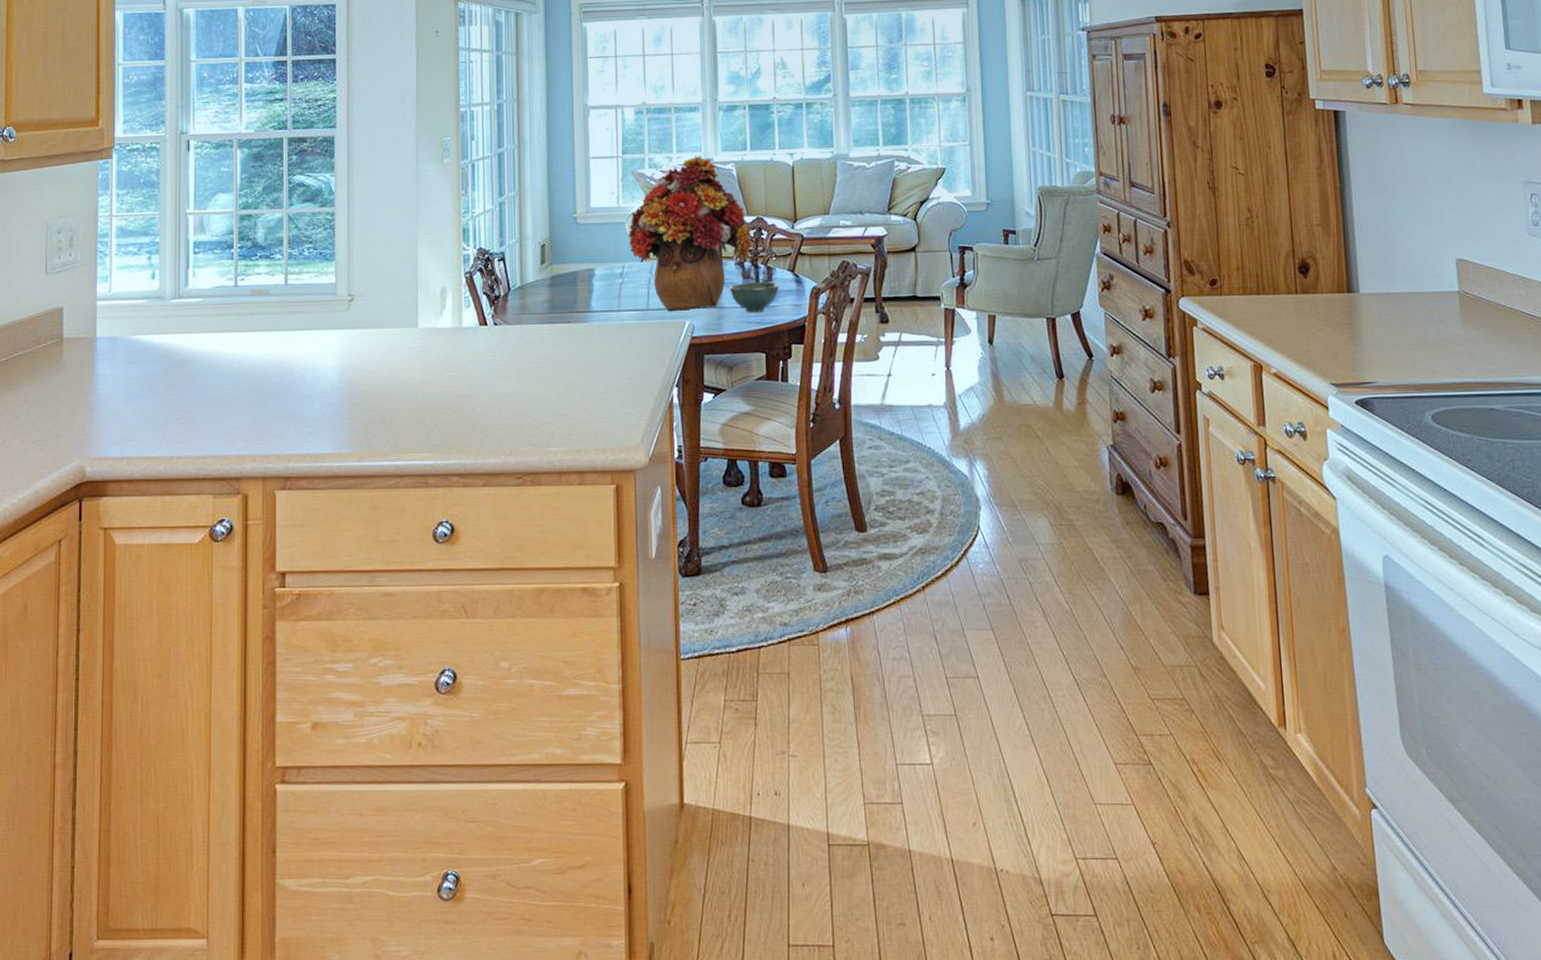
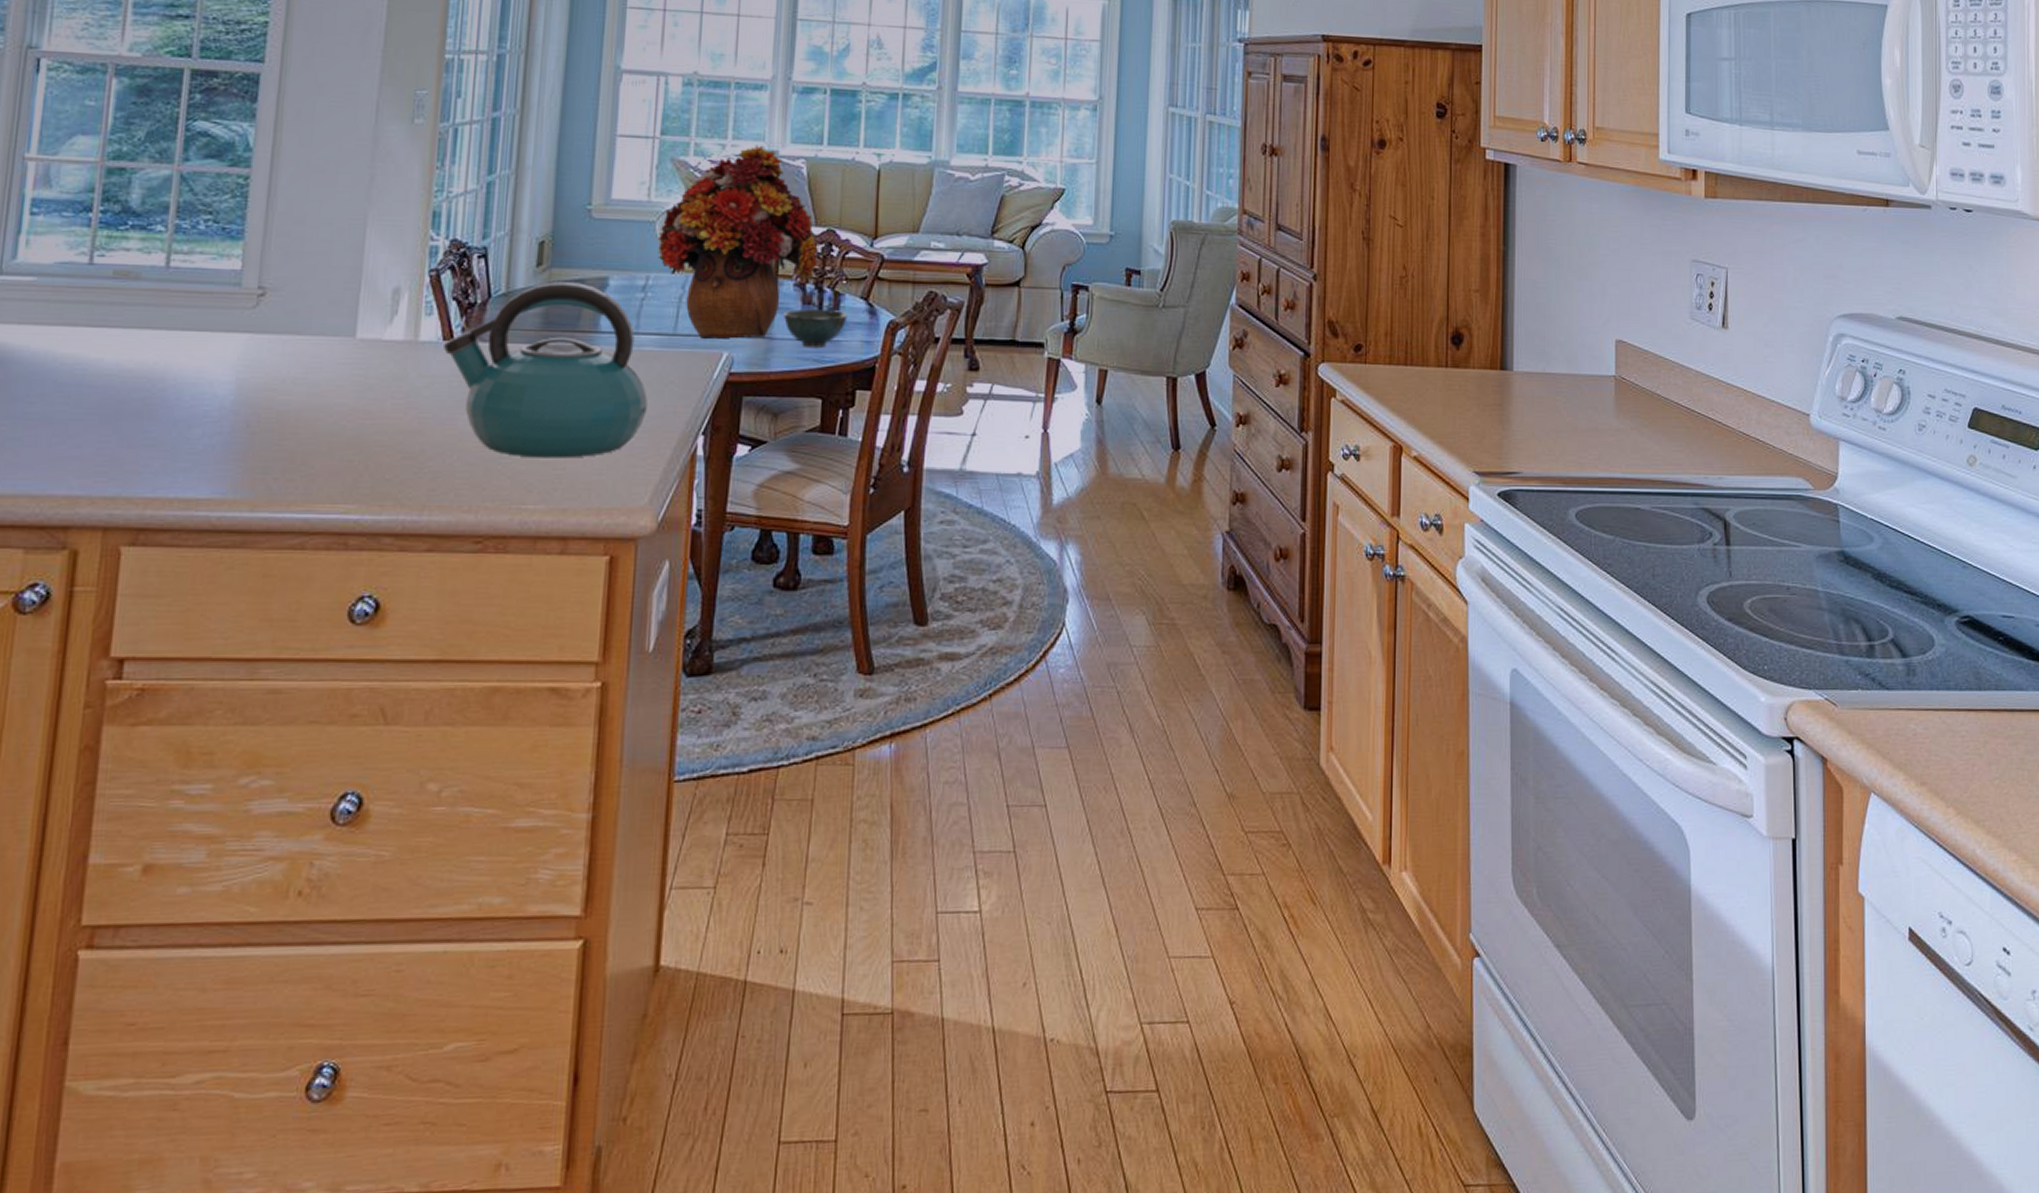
kettle: none [479,274,633,412] -> present [442,282,648,458]

